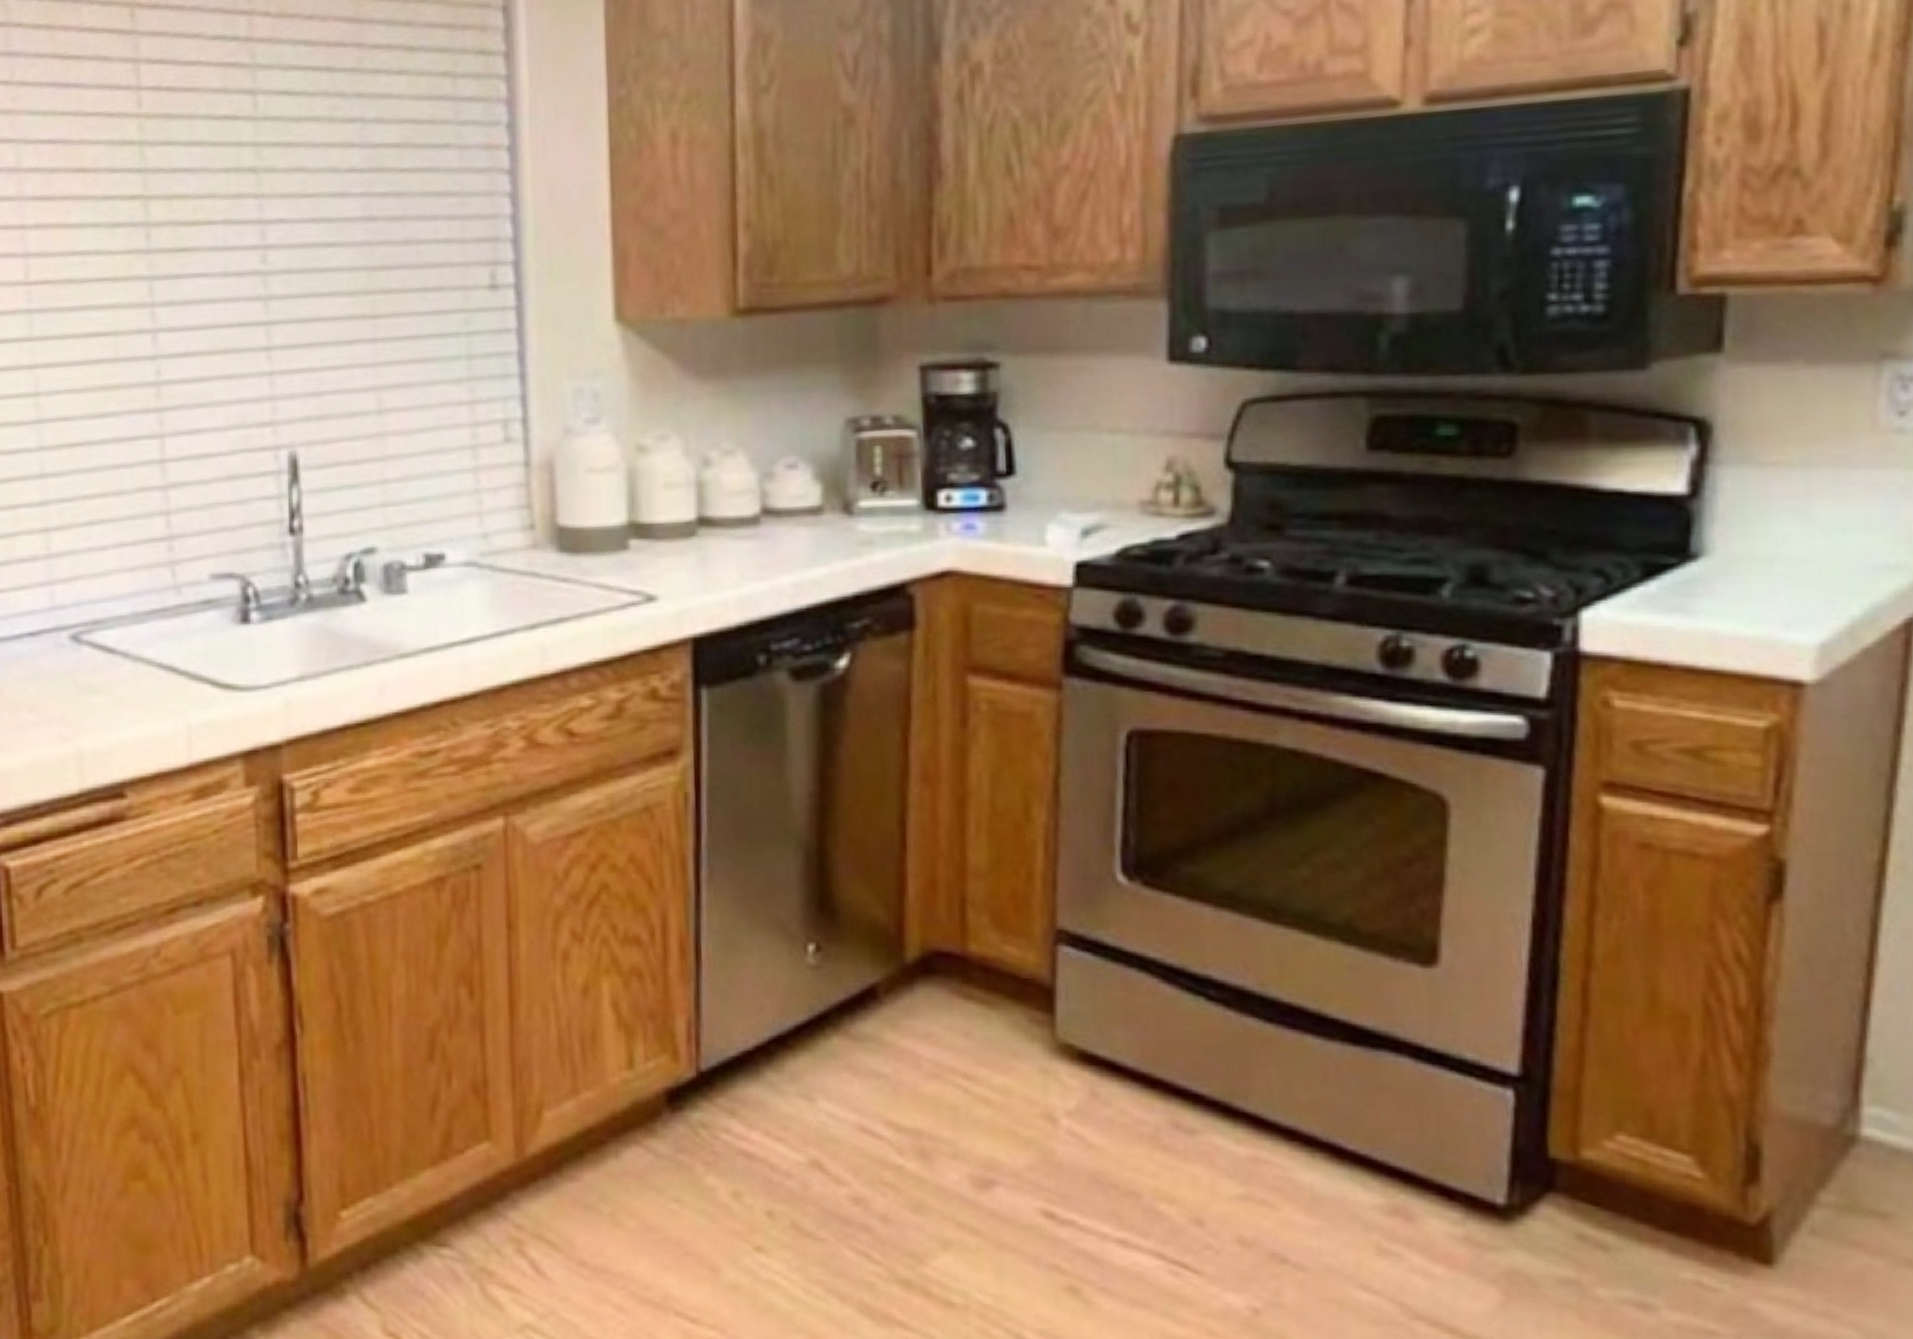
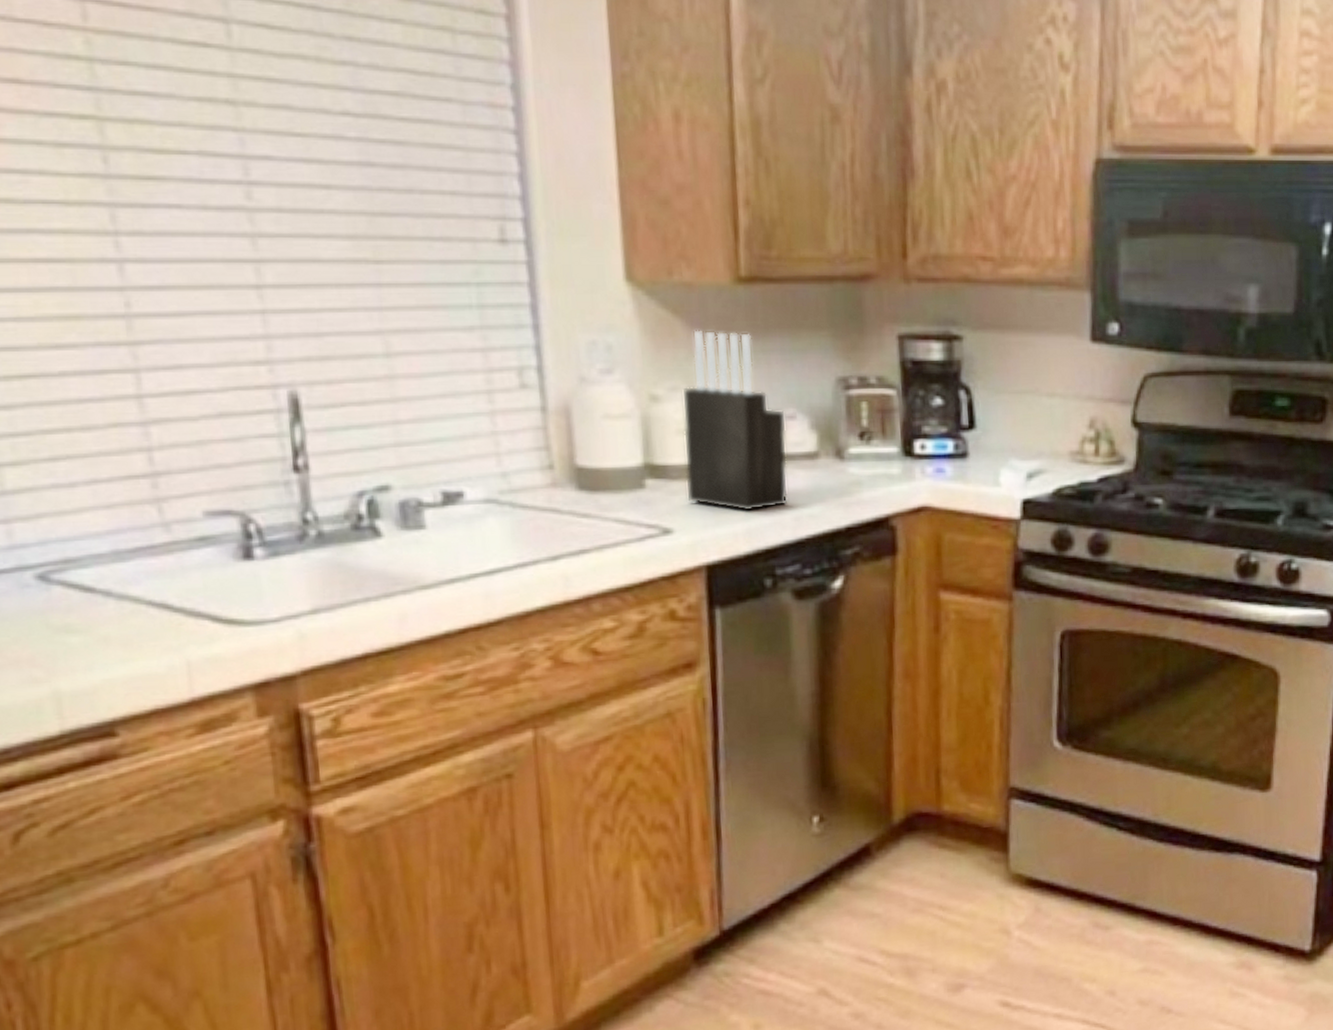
knife block: none [670,370,787,576] -> present [681,330,788,511]

